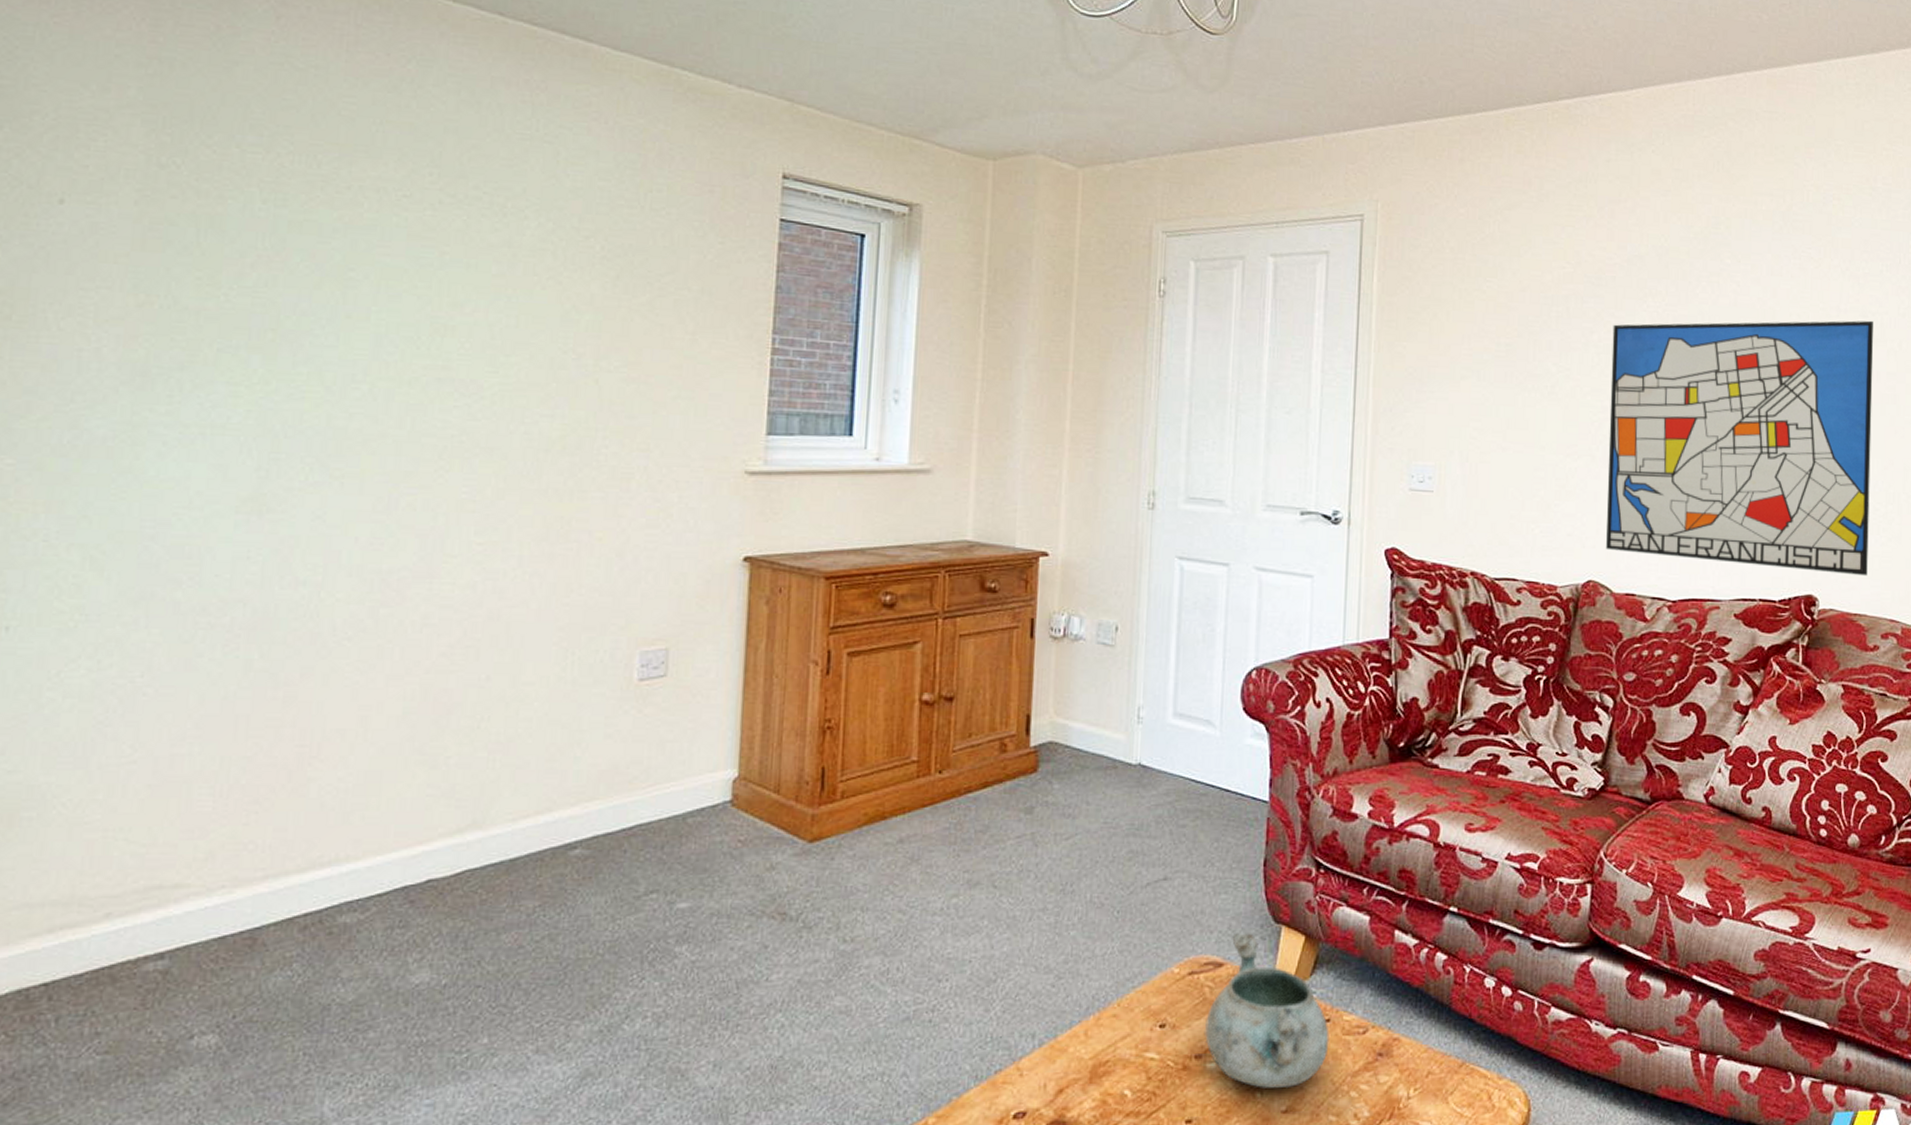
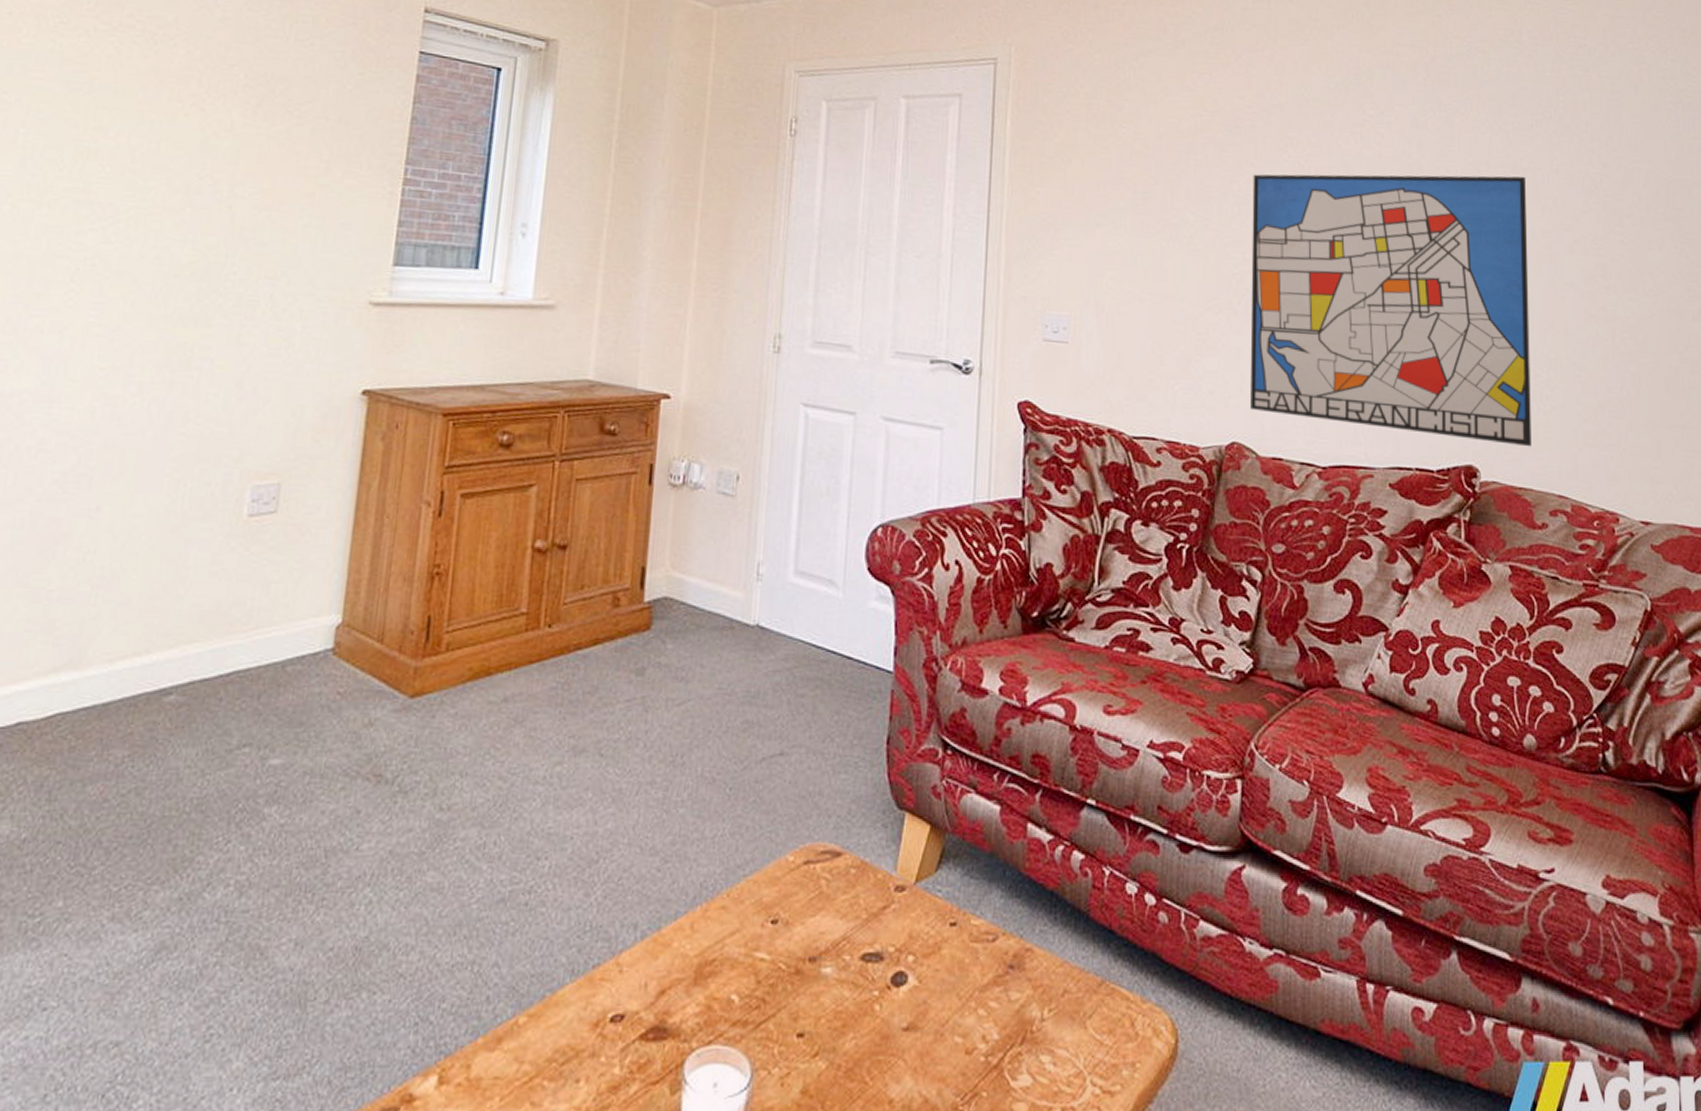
decorative bowl: present [1204,933,1330,1088] -> none [819,819,956,1000]

